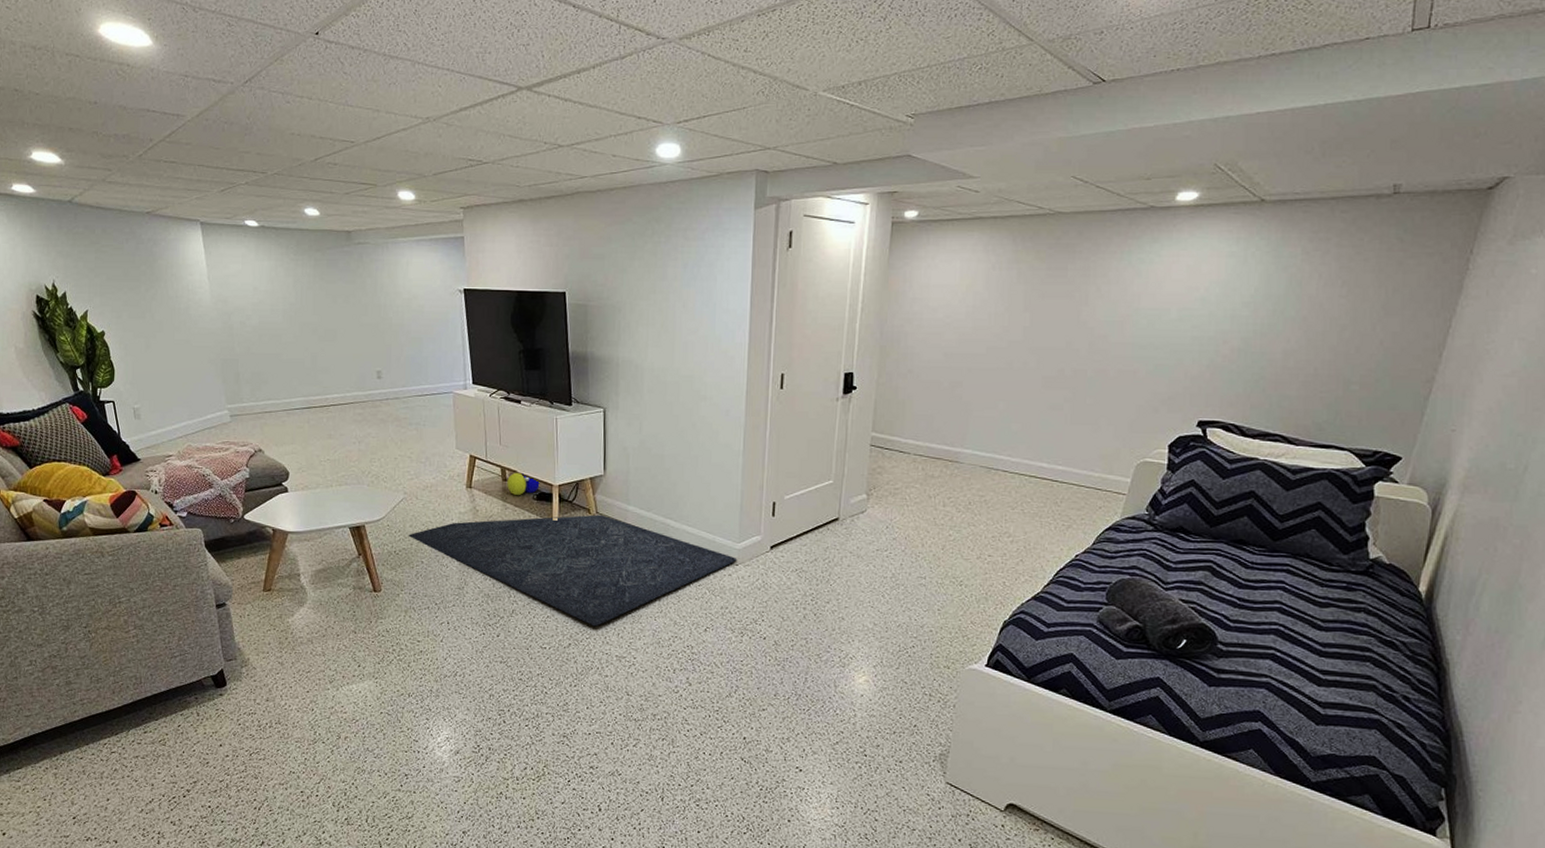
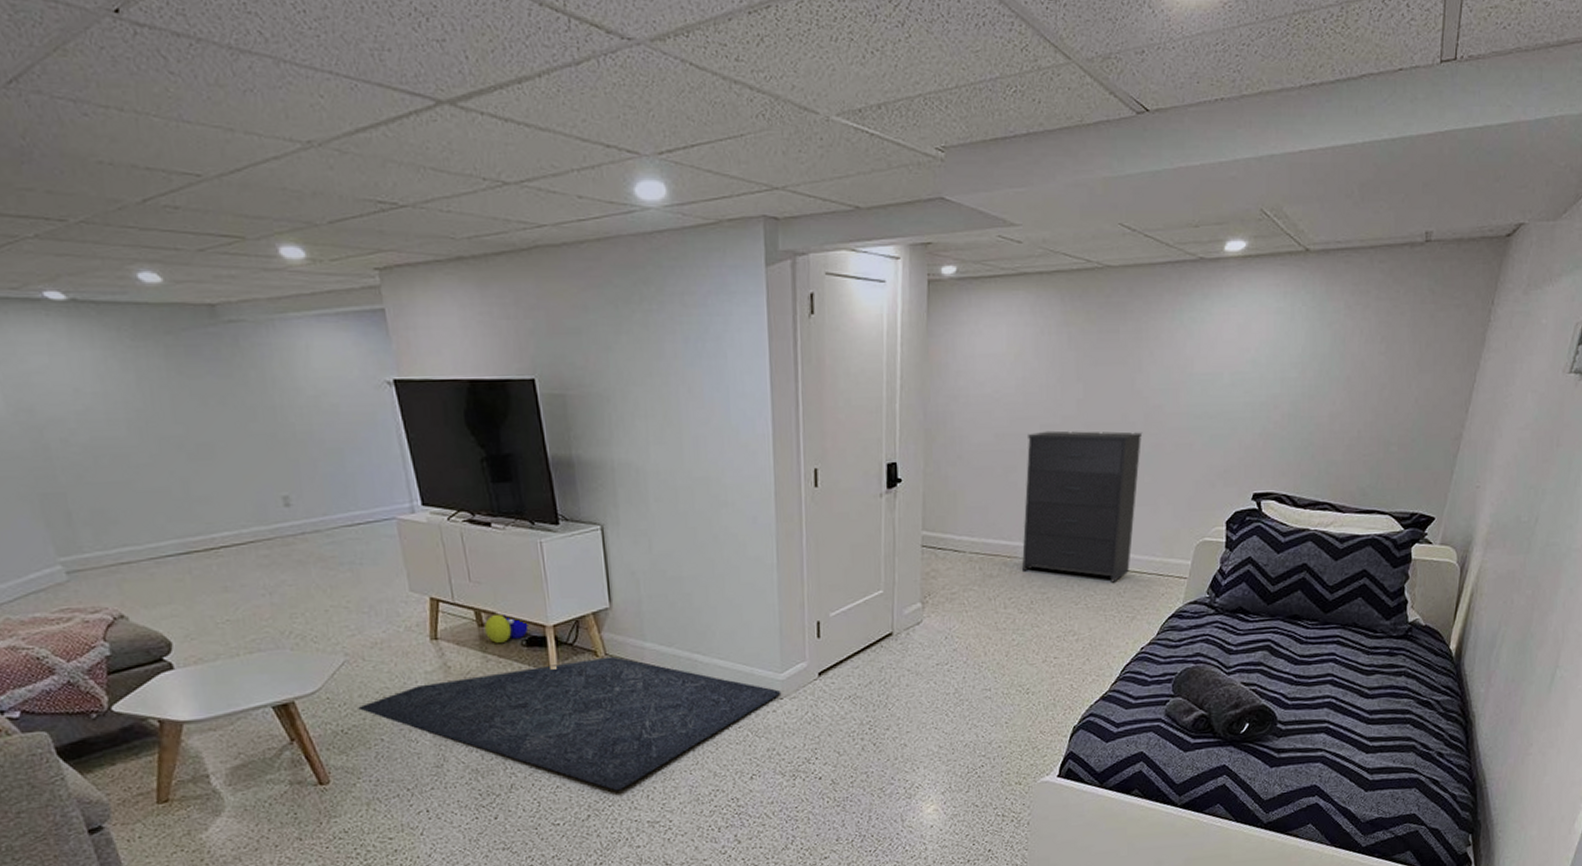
dresser: none [963,352,1087,493] -> present [1022,430,1143,583]

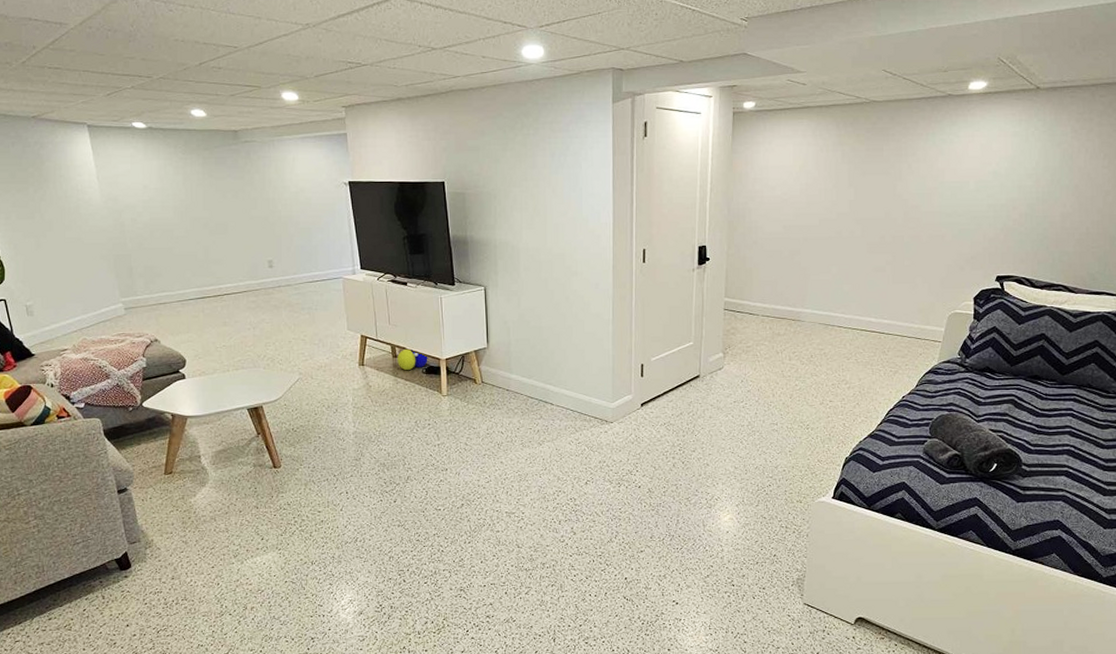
rug: present [358,656,782,791] -> none [305,384,612,487]
dresser: present [1022,430,1143,583] -> none [804,224,903,343]

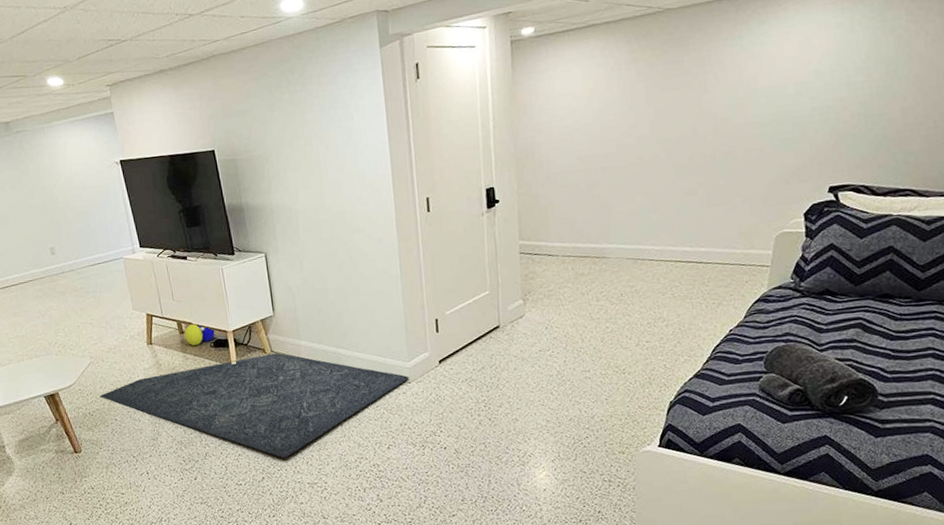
rug: none [305,384,612,487] -> present [99,352,409,458]

